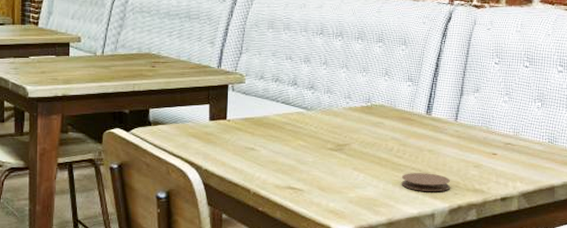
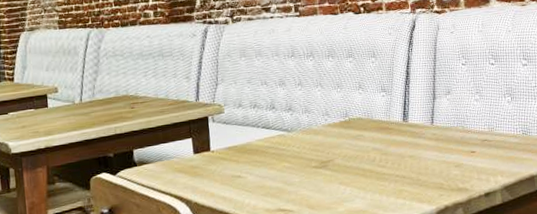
coaster: present [401,173,450,191] -> none [386,178,435,197]

